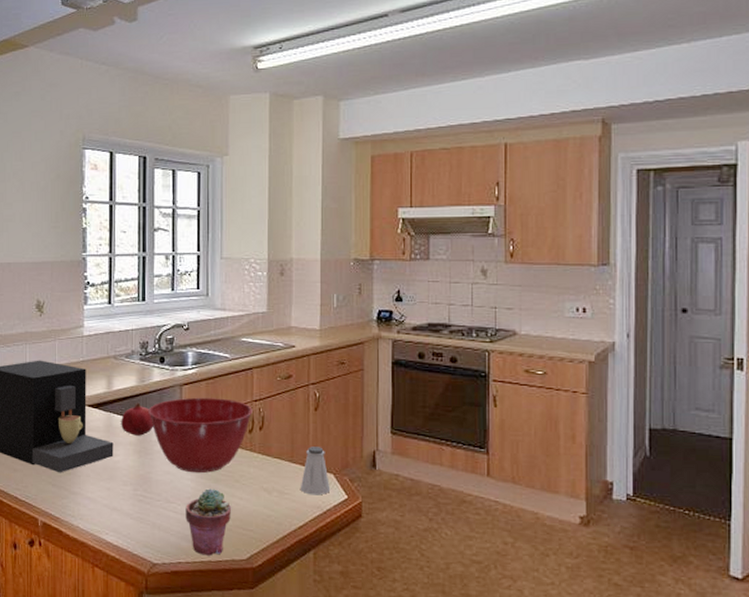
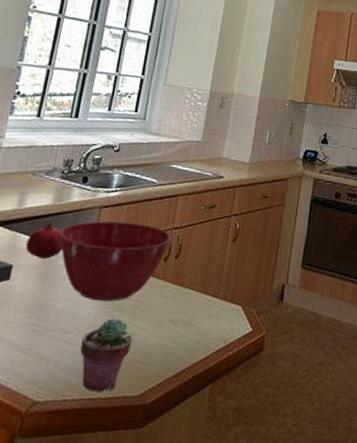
saltshaker: present [300,446,331,496] -> none [206,277,237,328]

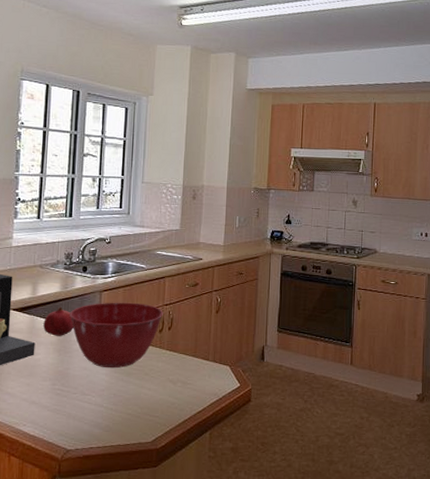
potted succulent: present [80,318,133,392] -> none [99,381,141,440]

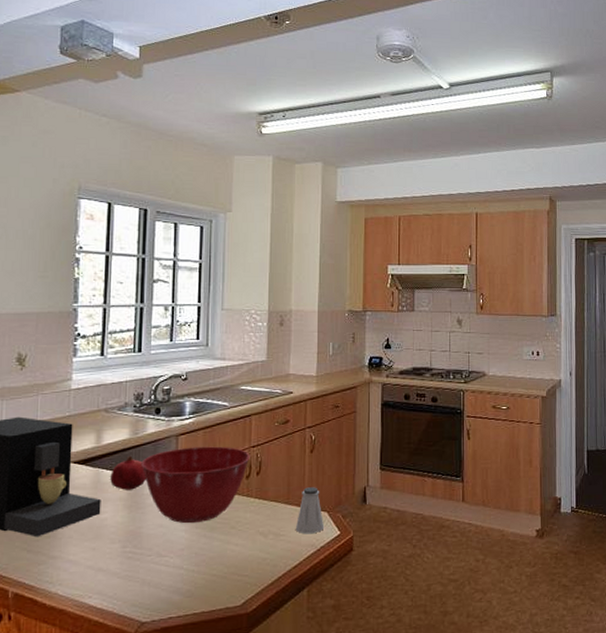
saltshaker: none [200,343,227,385] -> present [295,487,325,534]

